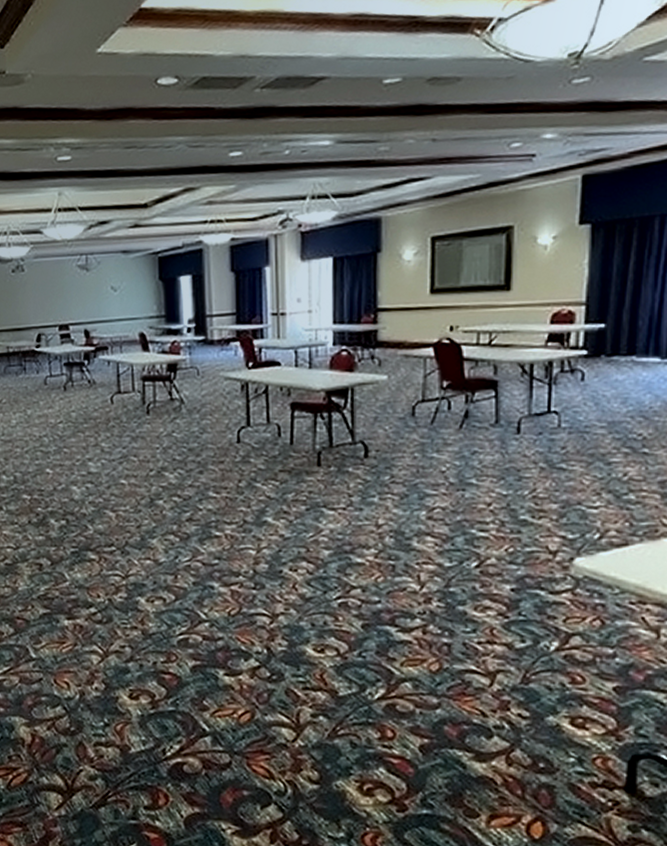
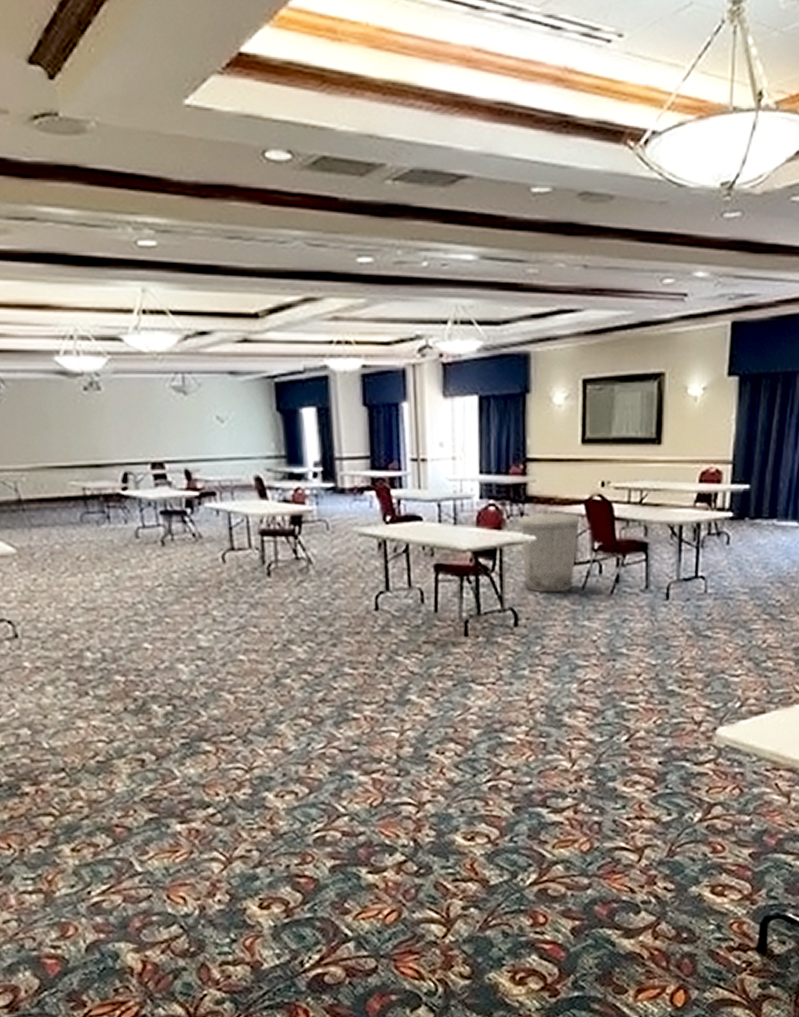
trash can: none [369,352,429,427] -> present [518,509,581,593]

